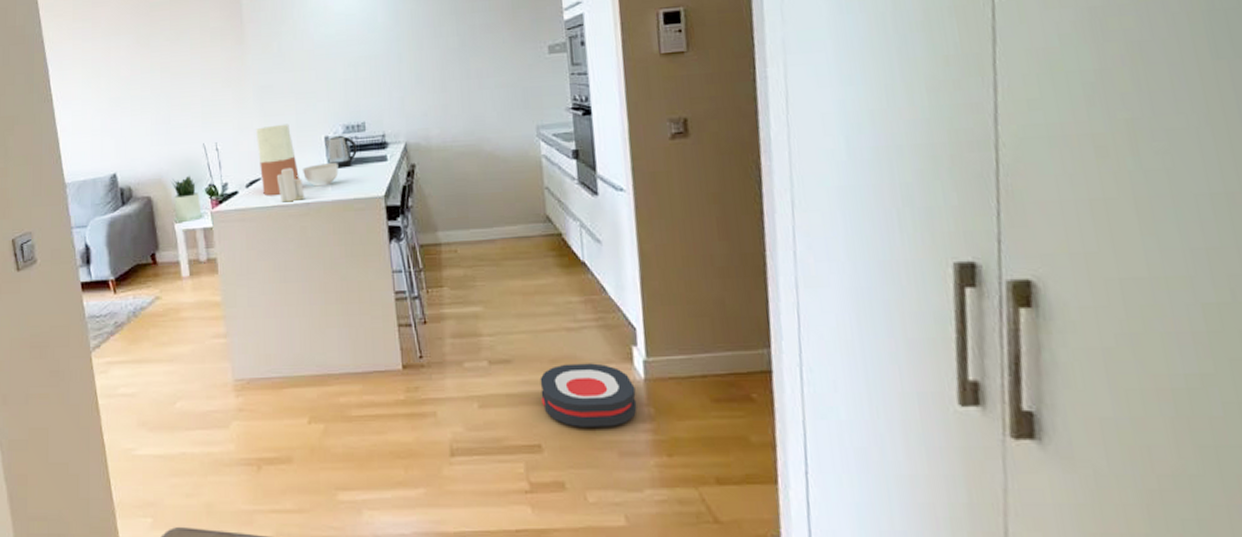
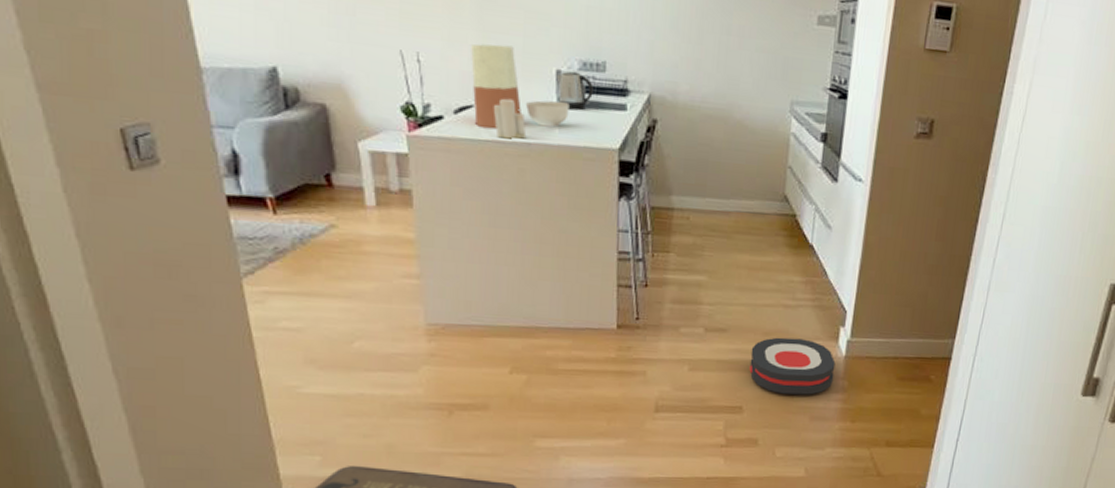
planter: present [171,175,204,223] -> none [355,86,398,144]

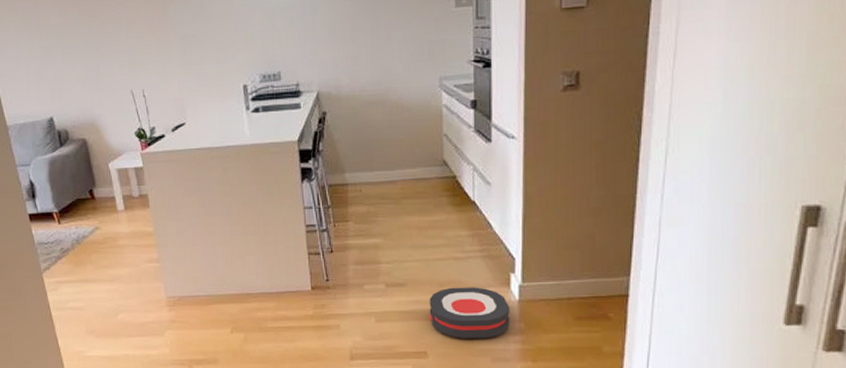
vase: present [471,43,521,130] -> none [180,72,220,140]
candle: present [493,96,527,140] -> none [199,112,226,146]
bowl: present [525,100,570,128] -> none [222,110,256,131]
kettle: present [556,70,593,111] -> none [243,84,273,115]

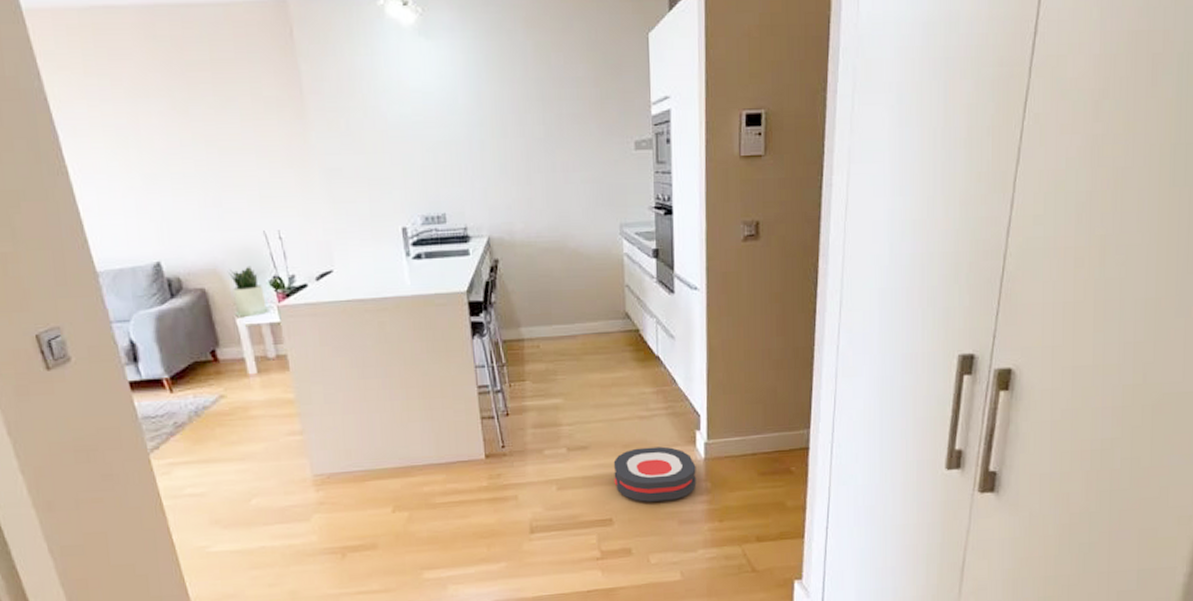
planter: none [104,119,135,163] -> present [229,266,270,318]

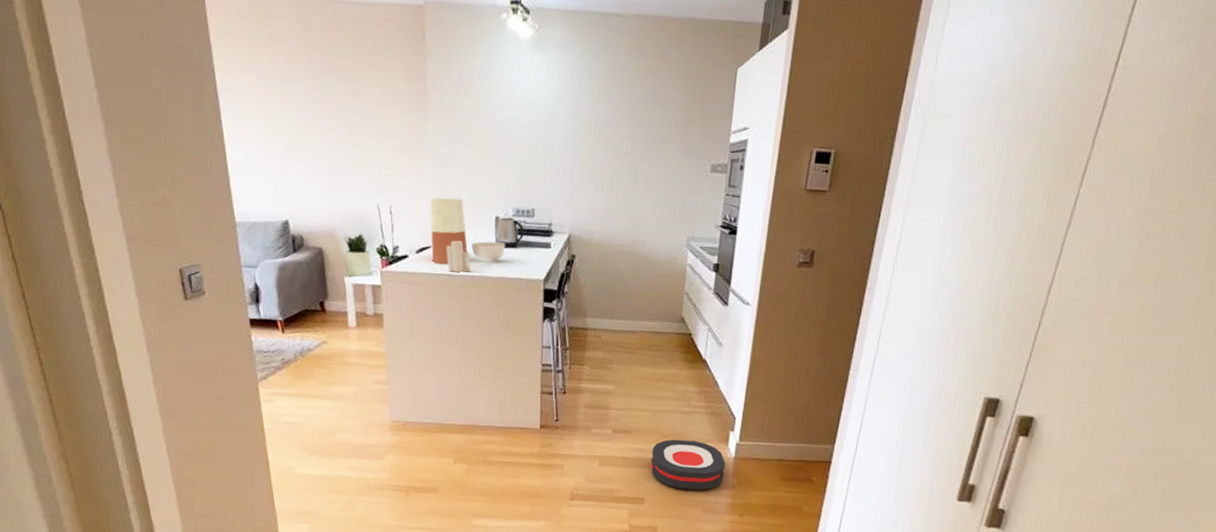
vase: none [325,212,375,290] -> present [430,197,468,265]
candle: none [350,258,383,297] -> present [446,239,471,273]
bowl: none [378,256,418,281] -> present [470,241,505,263]
kettle: none [402,226,437,262] -> present [495,217,524,249]

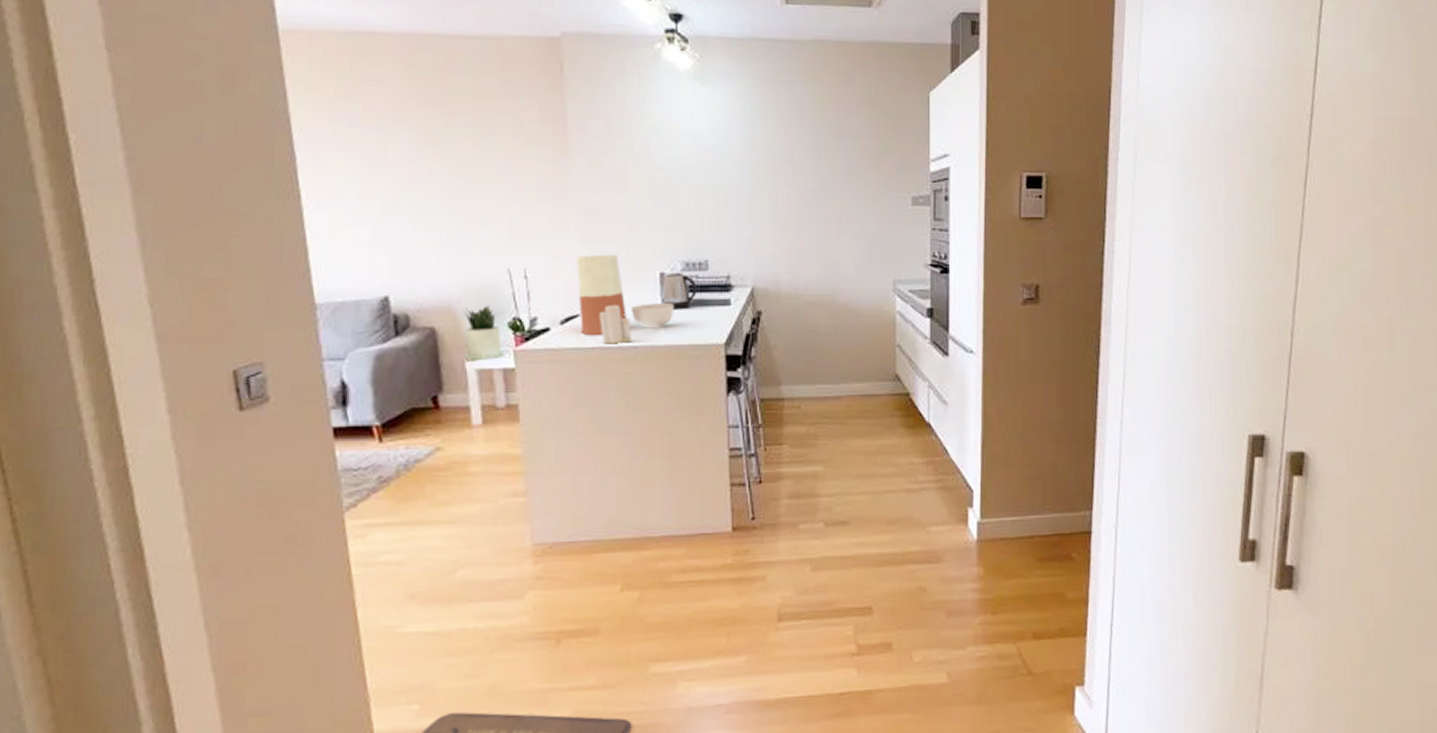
robot vacuum: present [650,439,726,490] -> none [876,524,968,588]

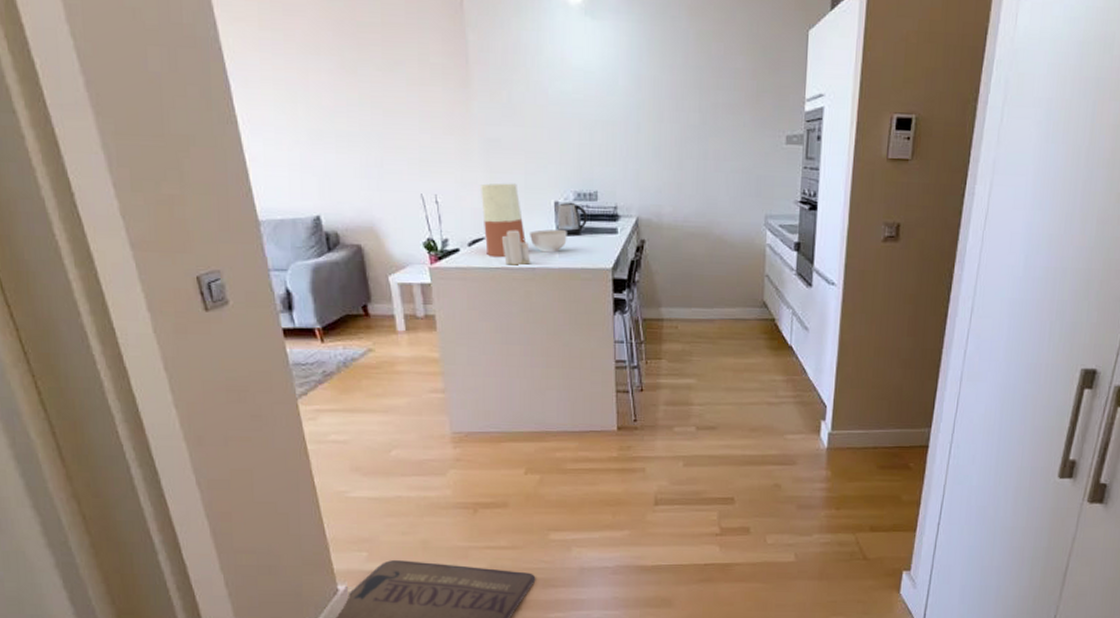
planter: present [464,305,505,362] -> none [385,226,422,277]

